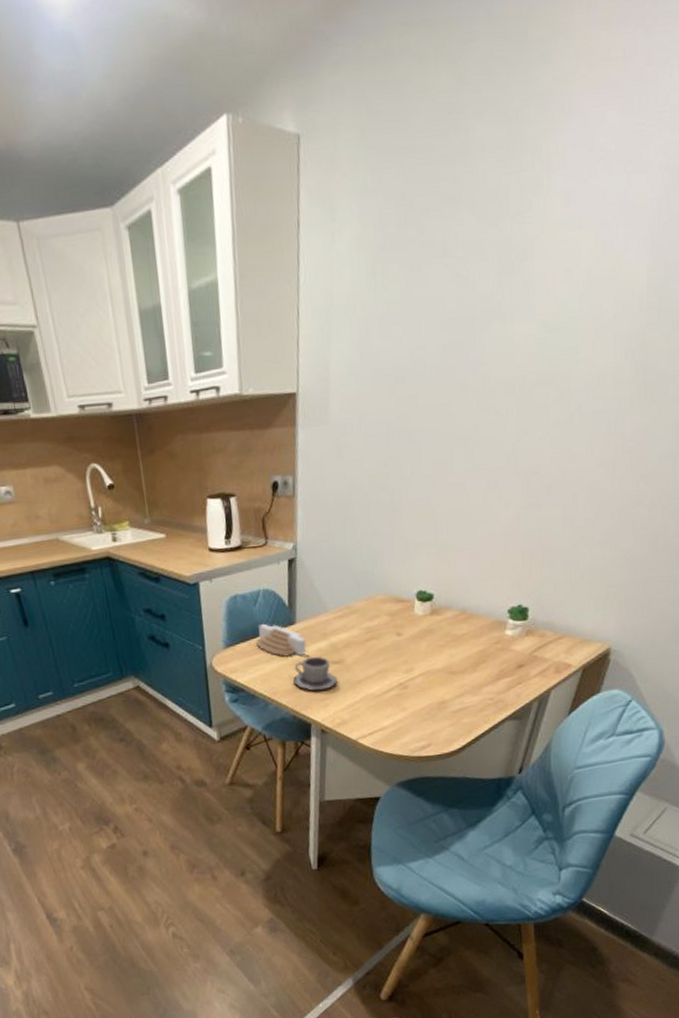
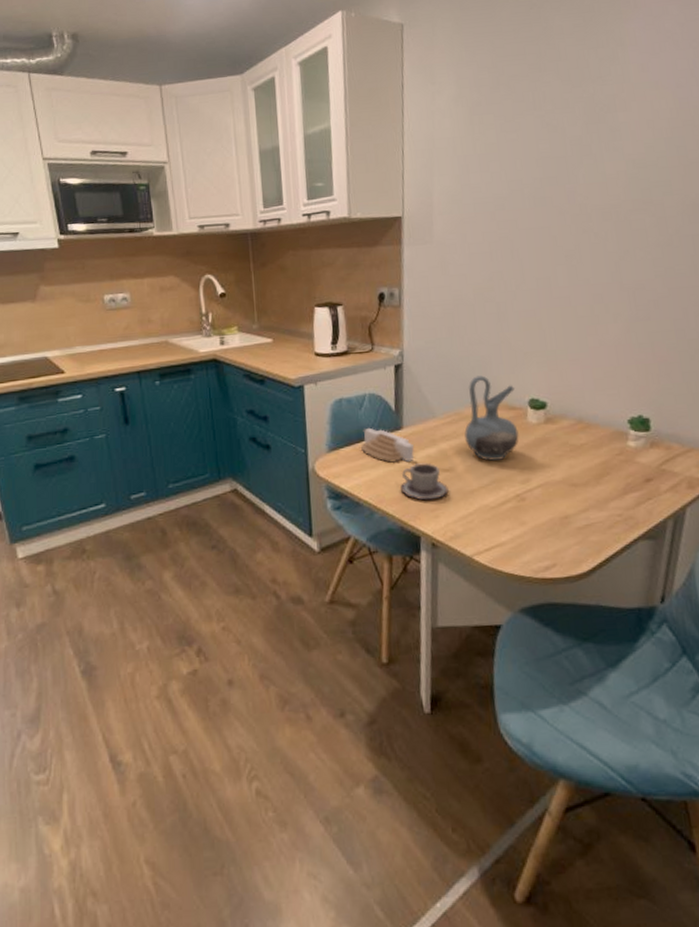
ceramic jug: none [354,568,405,652] -> present [464,375,519,461]

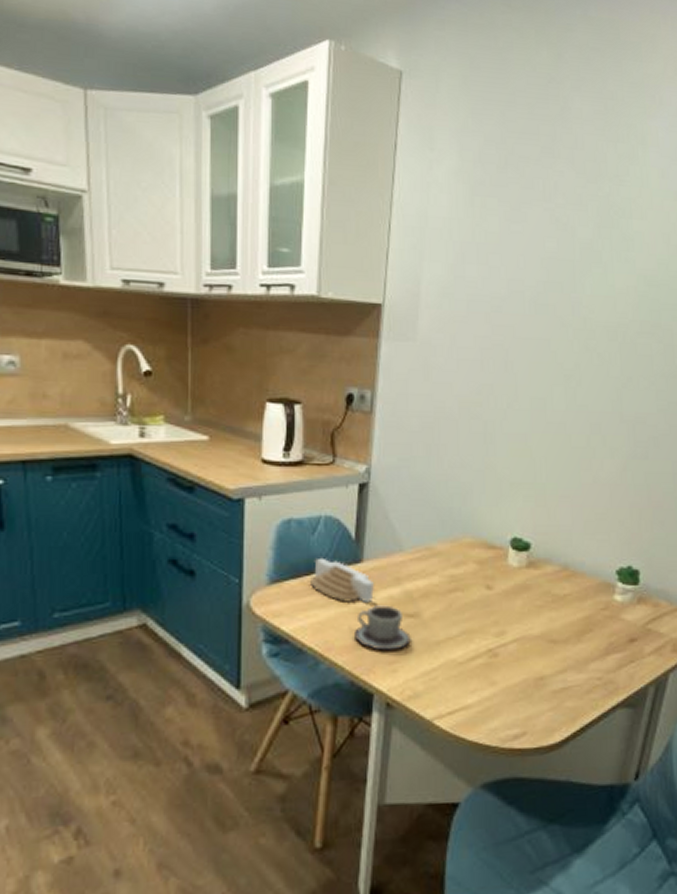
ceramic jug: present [464,375,519,461] -> none [435,505,497,607]

